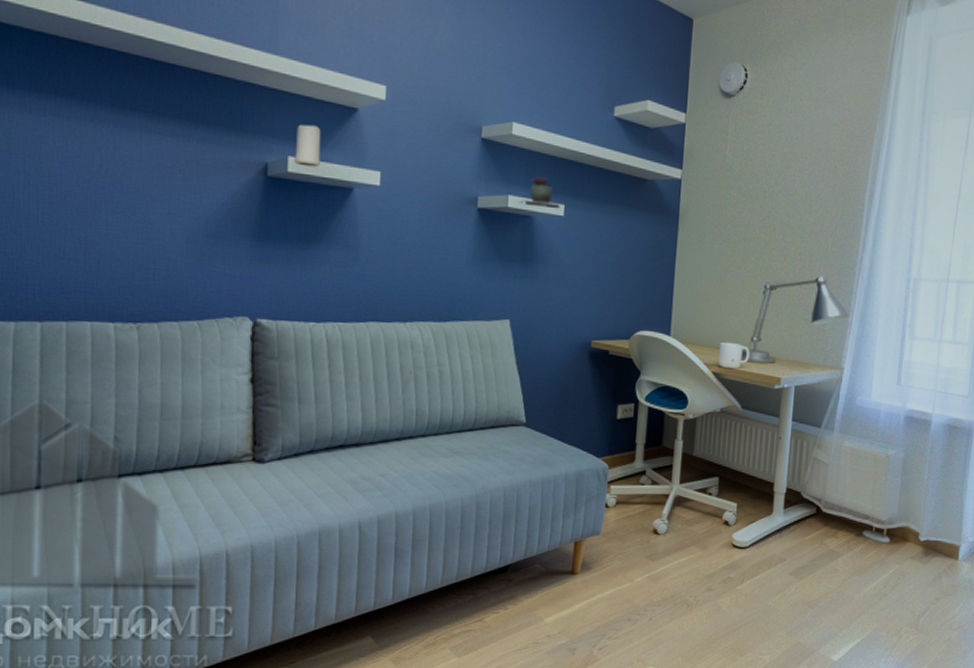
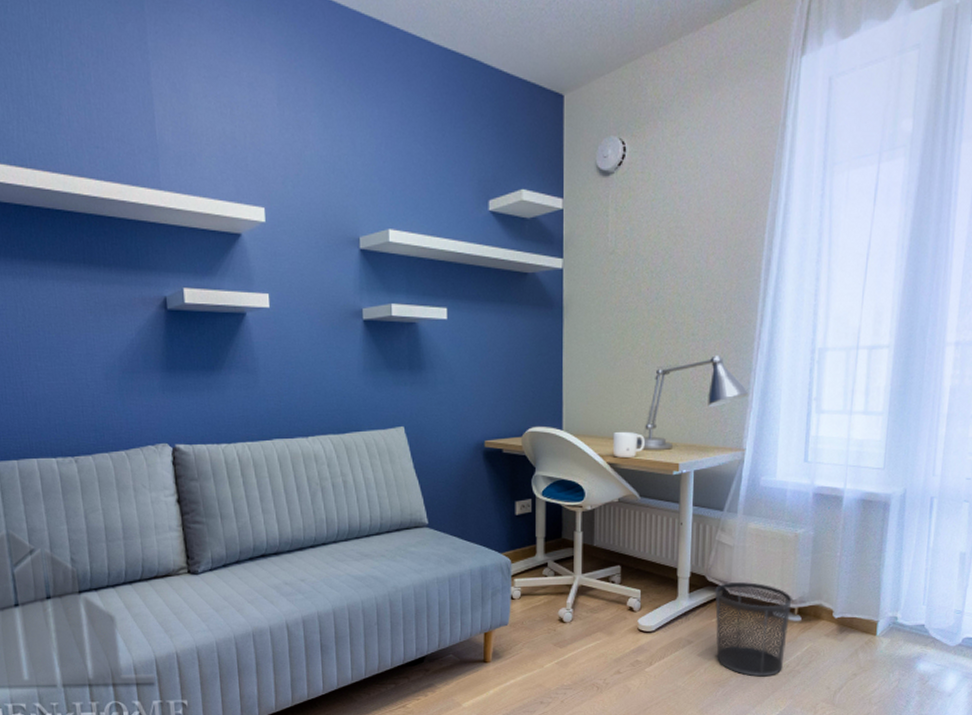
candle: present [294,124,322,168] -> none [188,255,213,296]
succulent plant: present [522,176,560,209] -> none [405,282,443,313]
waste bin: none [807,500,882,599] -> present [715,582,792,677]

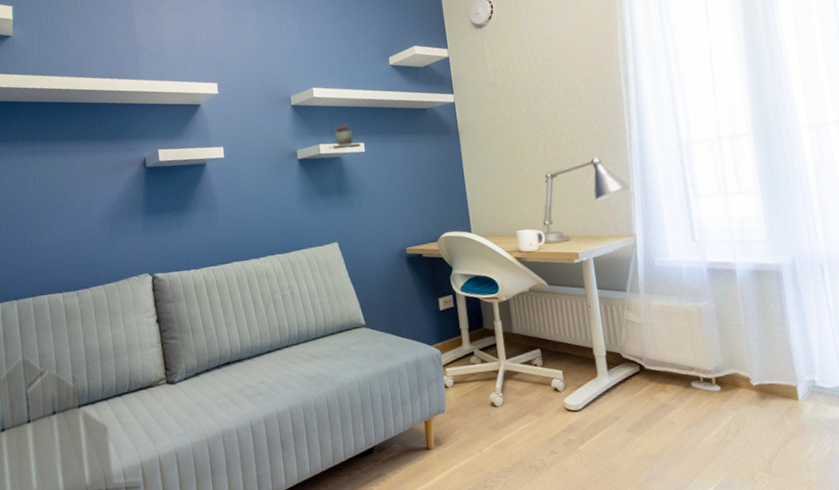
succulent plant: none [405,282,443,313] -> present [330,124,361,149]
waste bin: present [715,582,792,677] -> none [631,356,712,449]

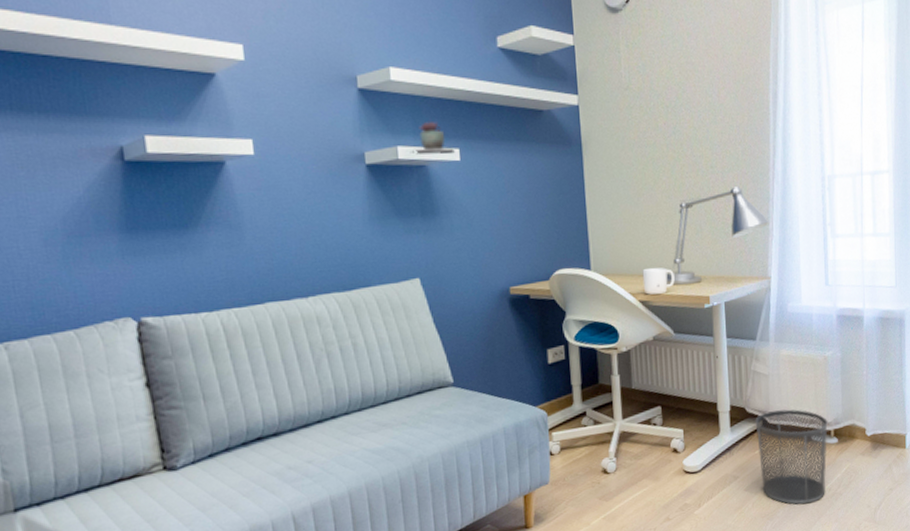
waste bin: none [631,356,712,449] -> present [755,409,828,505]

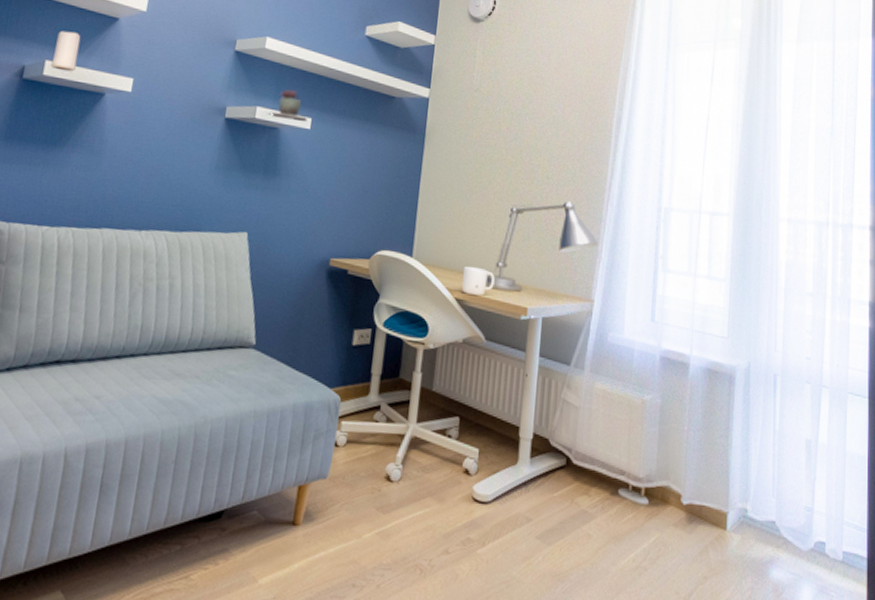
candle: none [149,98,183,145] -> present [51,30,81,72]
waste bin: present [755,409,828,505] -> none [556,449,639,573]

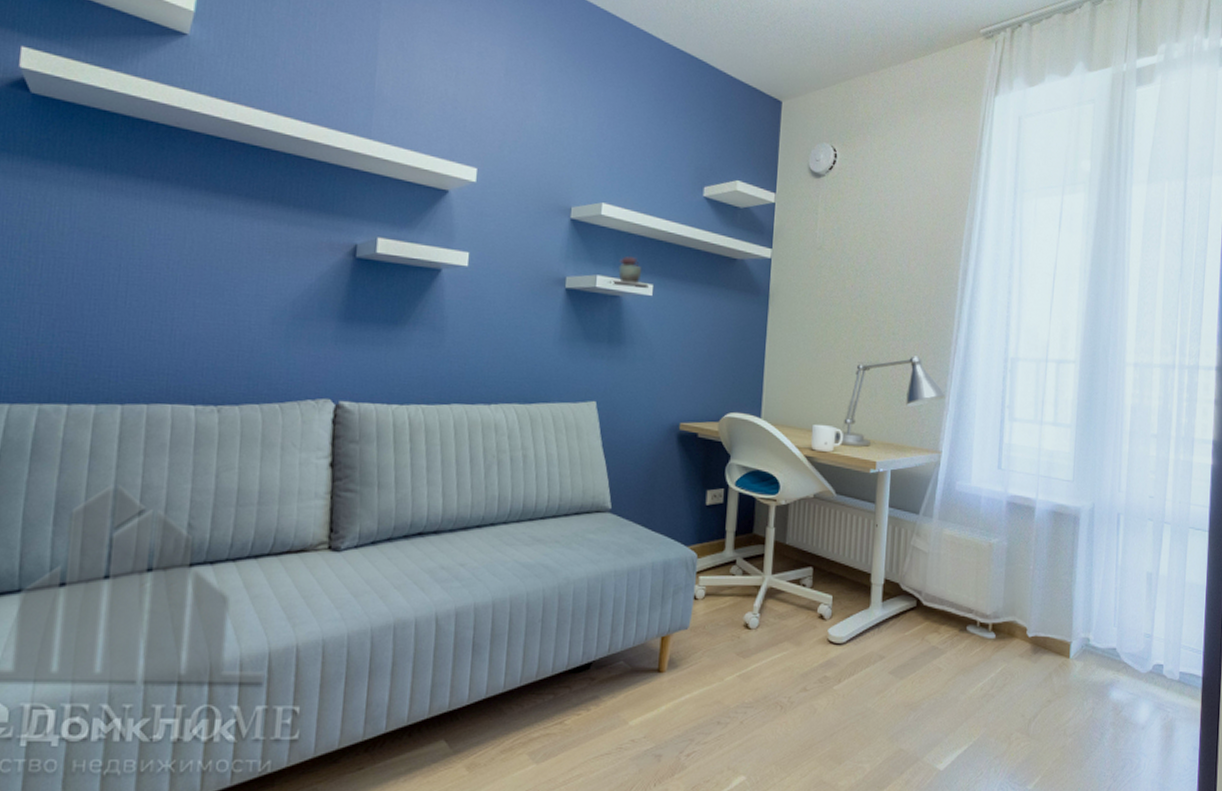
candle: present [51,30,81,72] -> none [383,206,412,249]

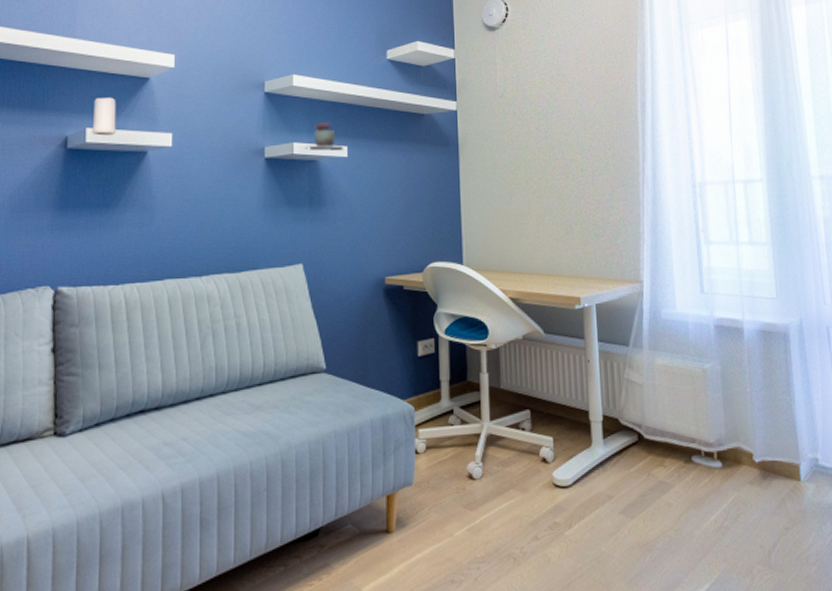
candle: none [383,206,412,249] -> present [92,97,117,136]
mug: present [810,424,843,453] -> none [513,265,545,293]
desk lamp: present [834,356,947,448] -> none [536,189,642,285]

